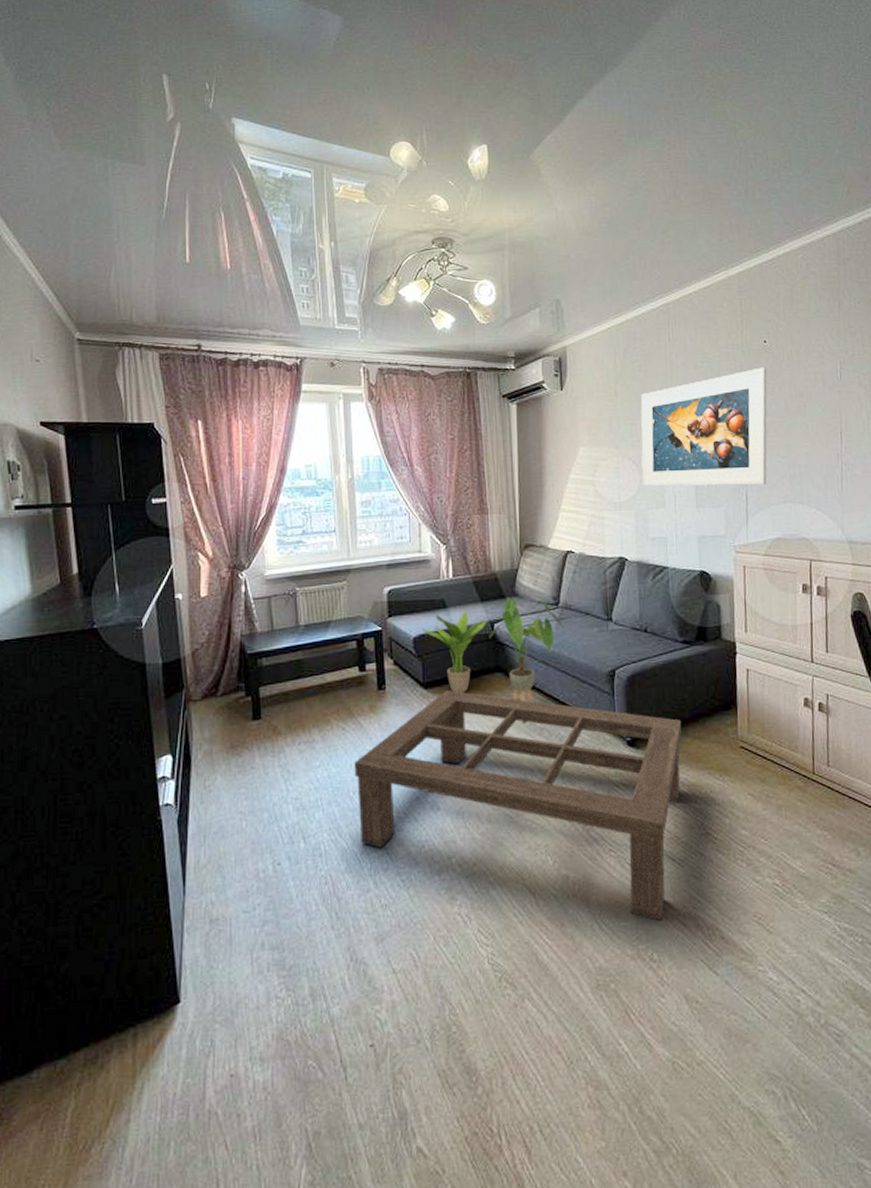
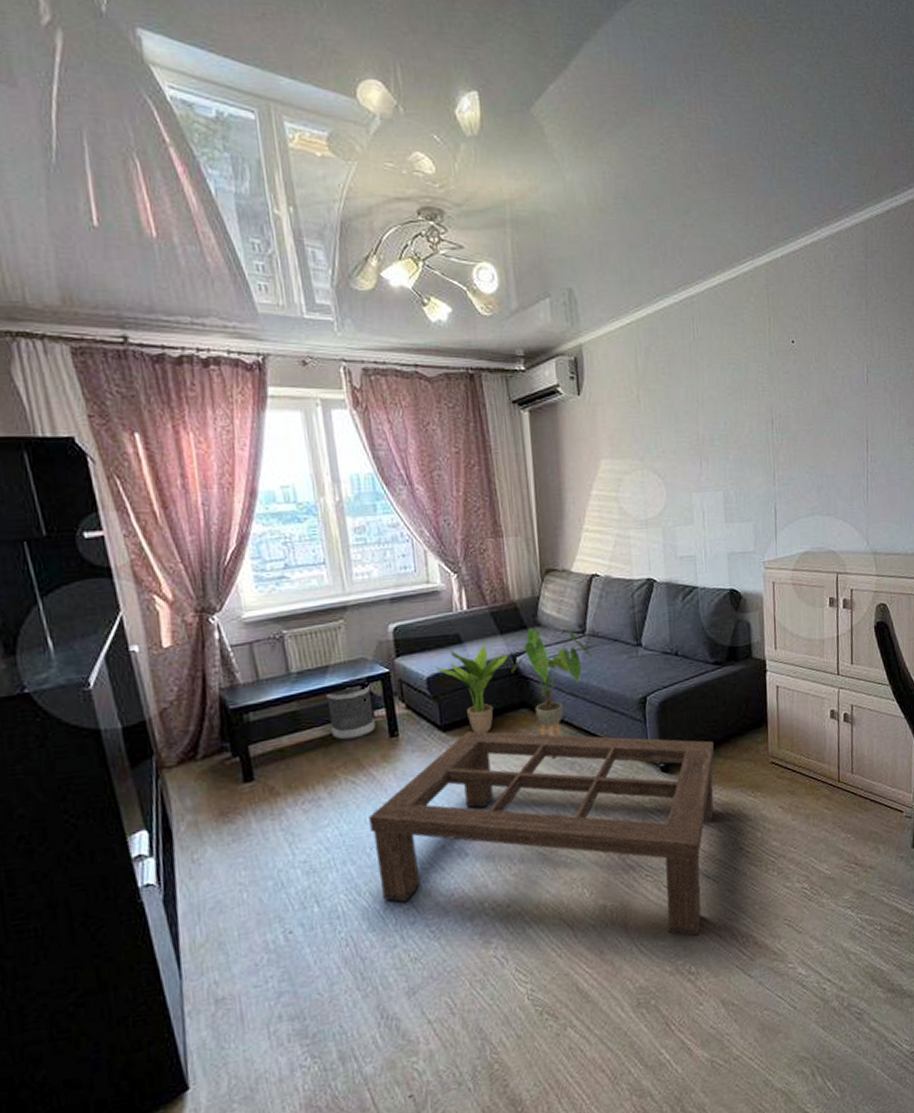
wastebasket: none [327,638,367,689] -> present [326,682,377,740]
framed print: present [640,367,768,487] -> none [665,370,796,502]

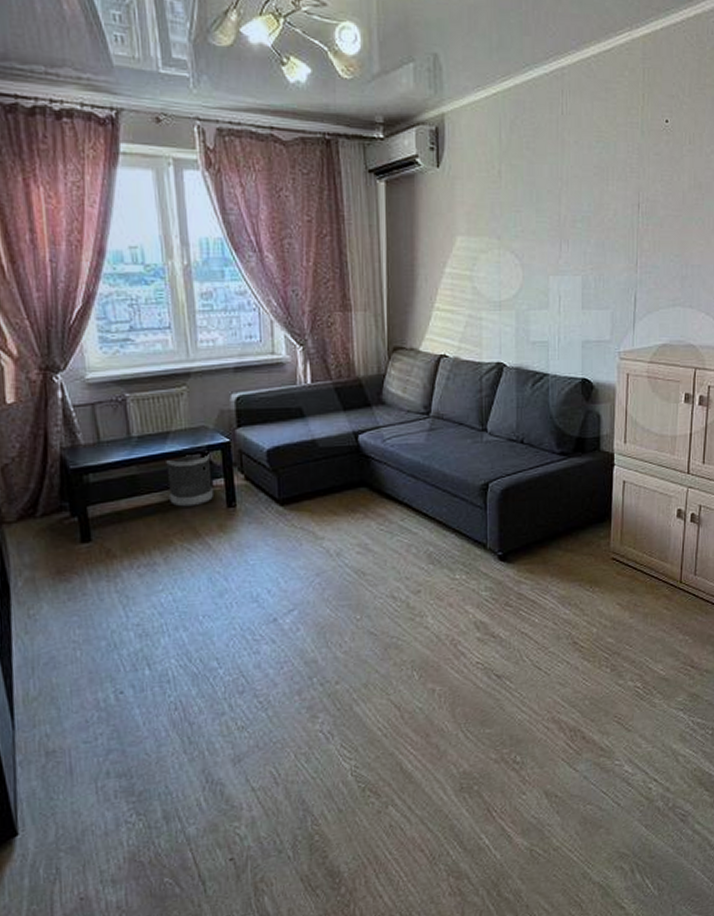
coffee table: present [369,731,714,937] -> none [203,506,554,727]
potted plant: present [434,645,508,734] -> none [275,420,350,511]
house plant: present [510,628,592,759] -> none [351,406,435,540]

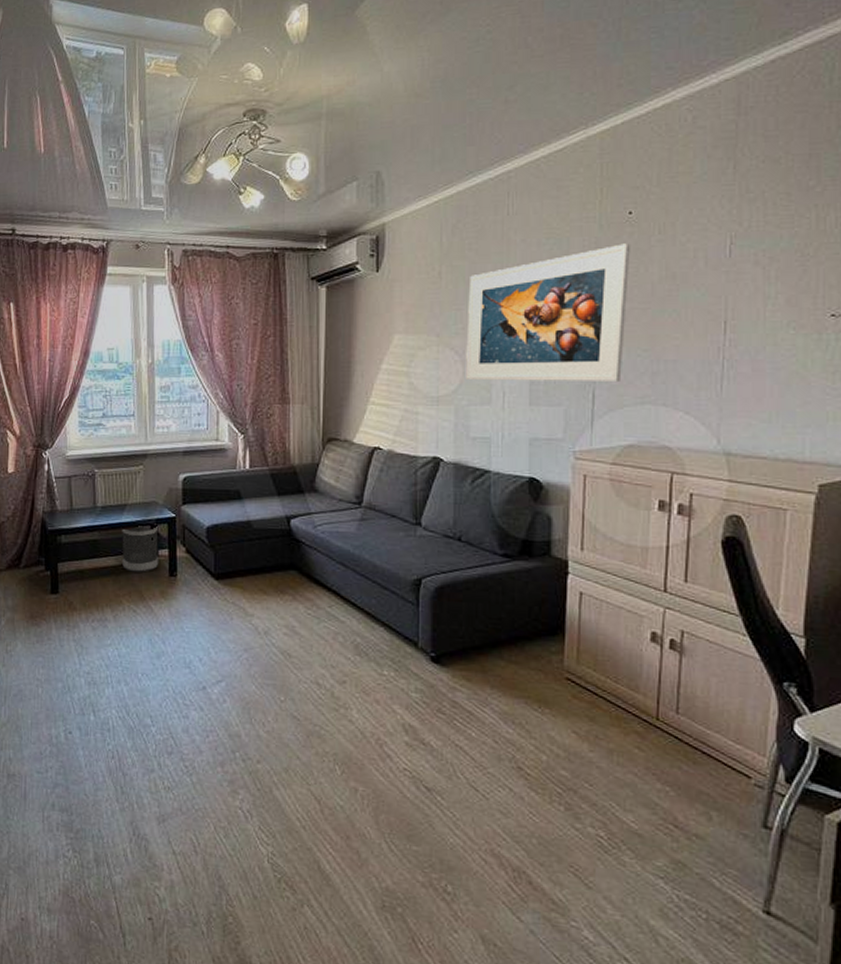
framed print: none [525,151,667,286] -> present [466,243,630,383]

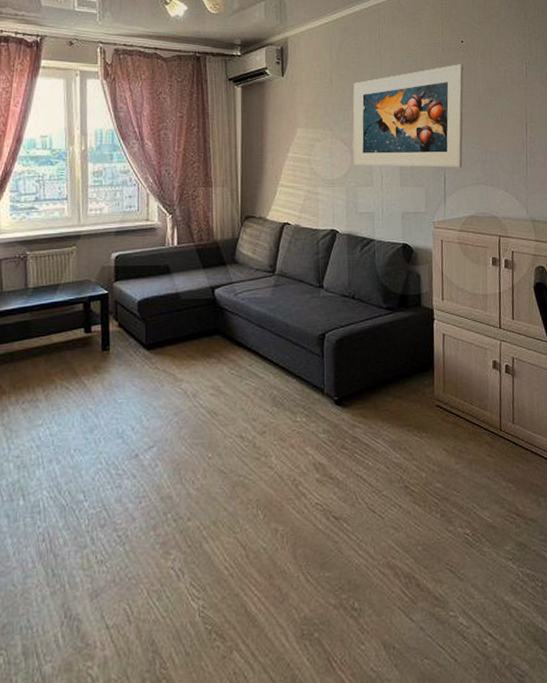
wastebasket: present [122,524,159,572] -> none [54,301,92,350]

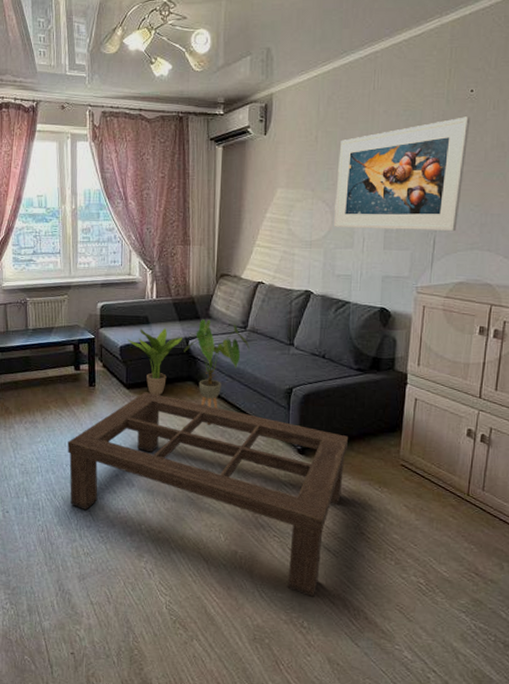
coffee table: none [76,351,384,572] -> present [67,392,348,598]
potted plant: none [146,276,207,355] -> present [127,327,182,396]
house plant: none [209,265,279,383] -> present [183,319,250,425]

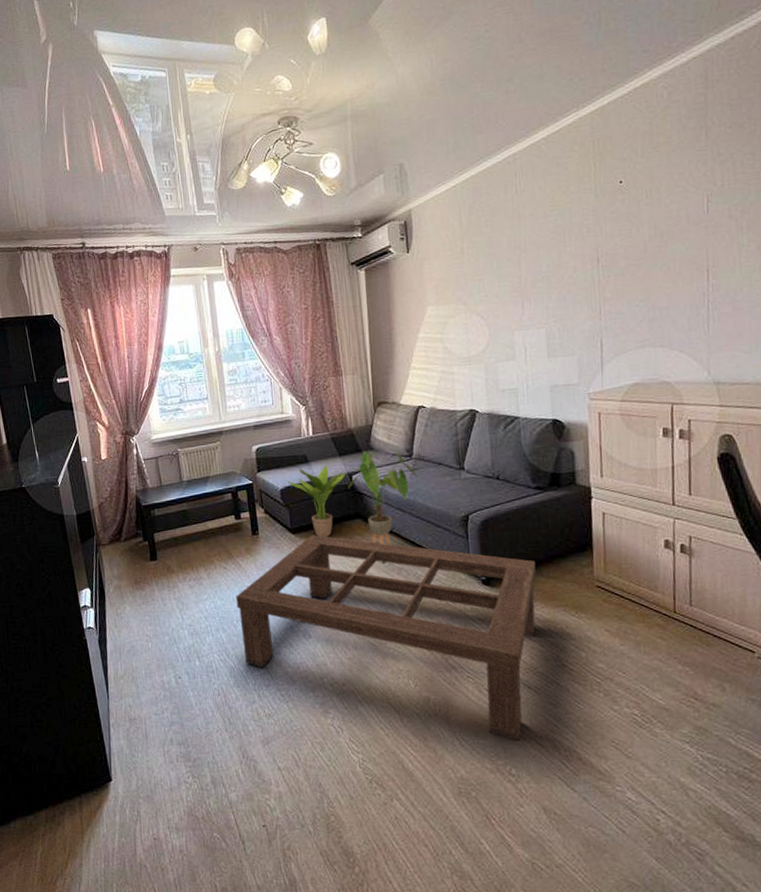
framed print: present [334,117,470,232] -> none [488,209,624,340]

